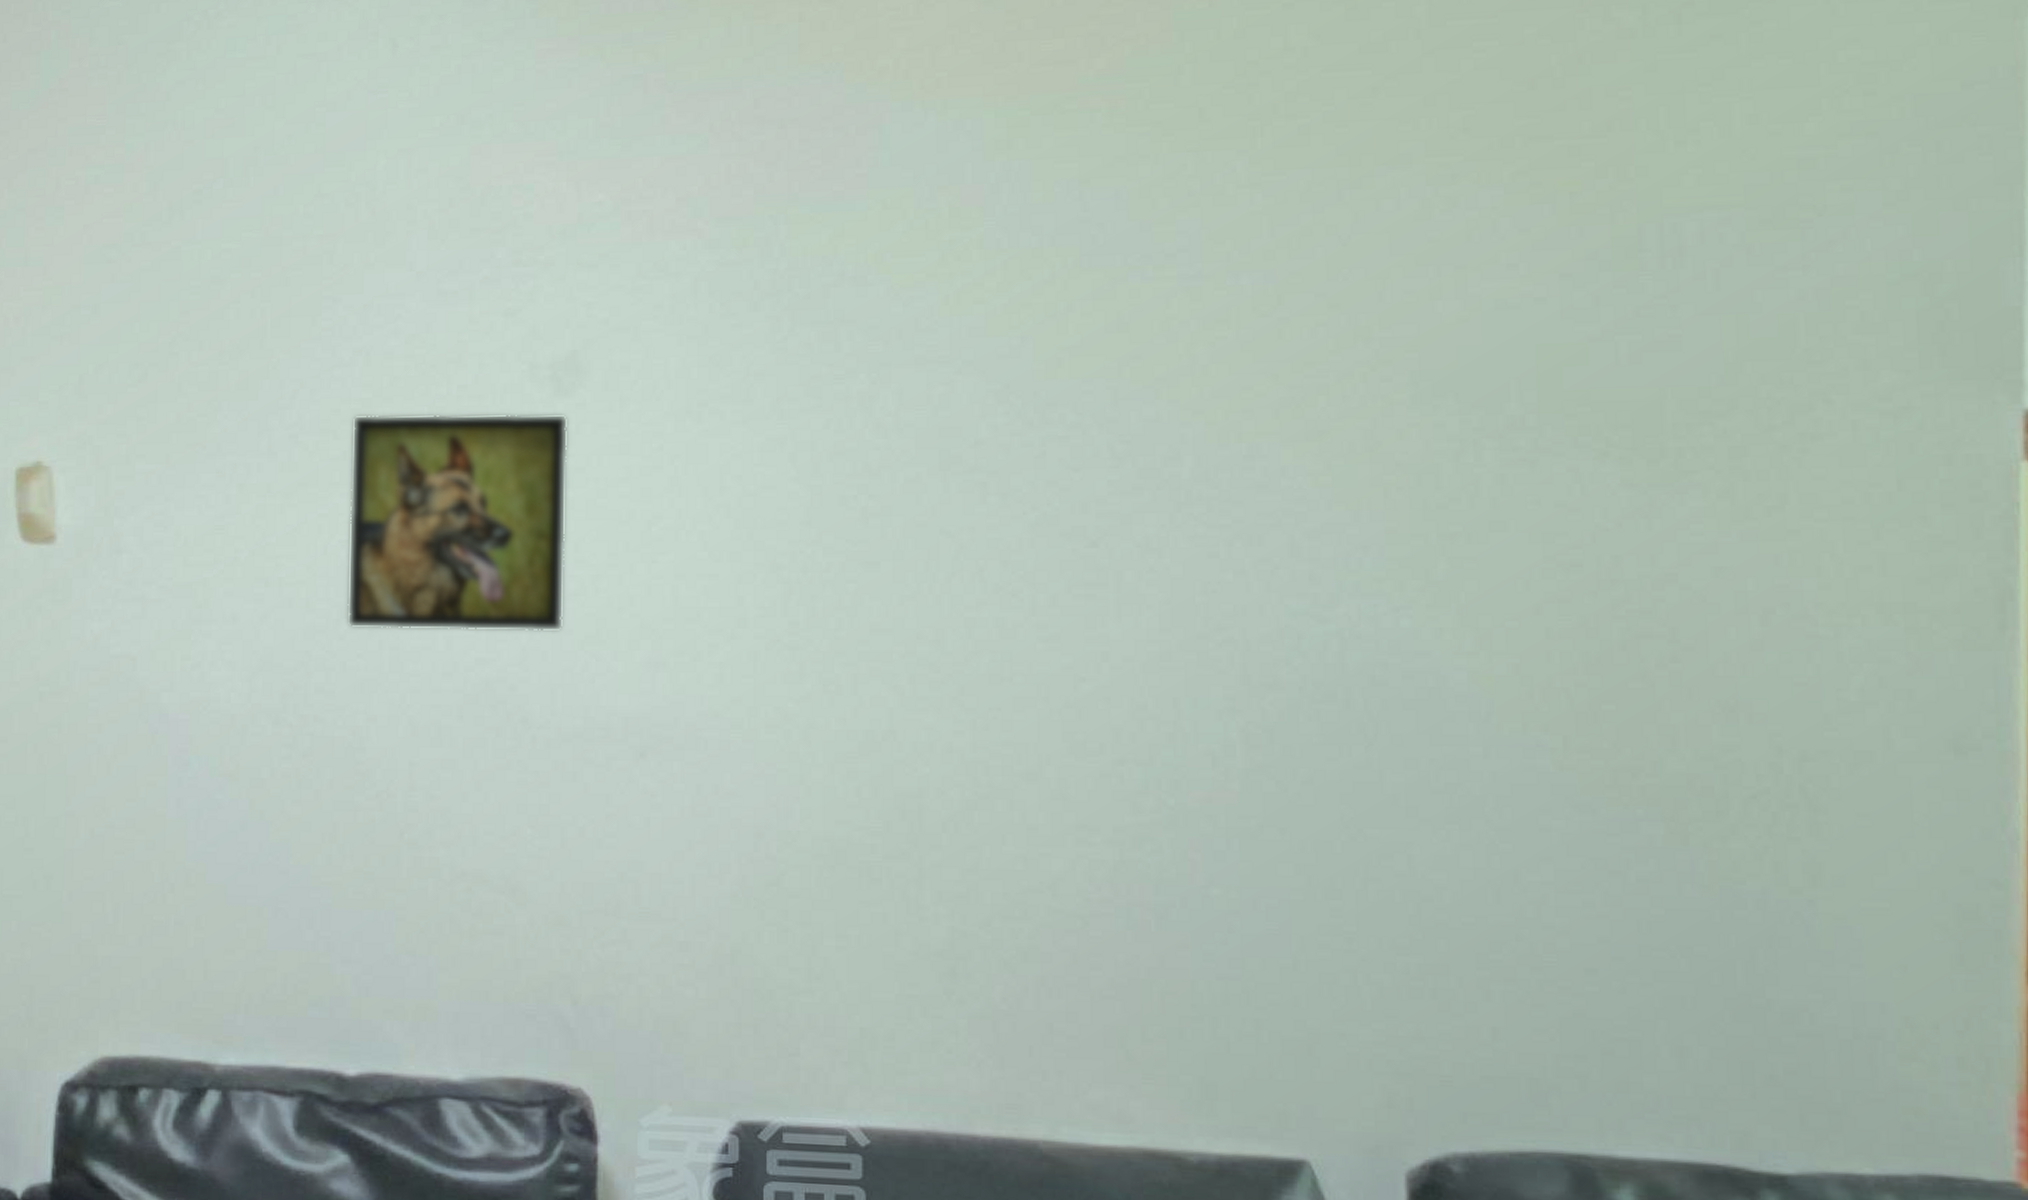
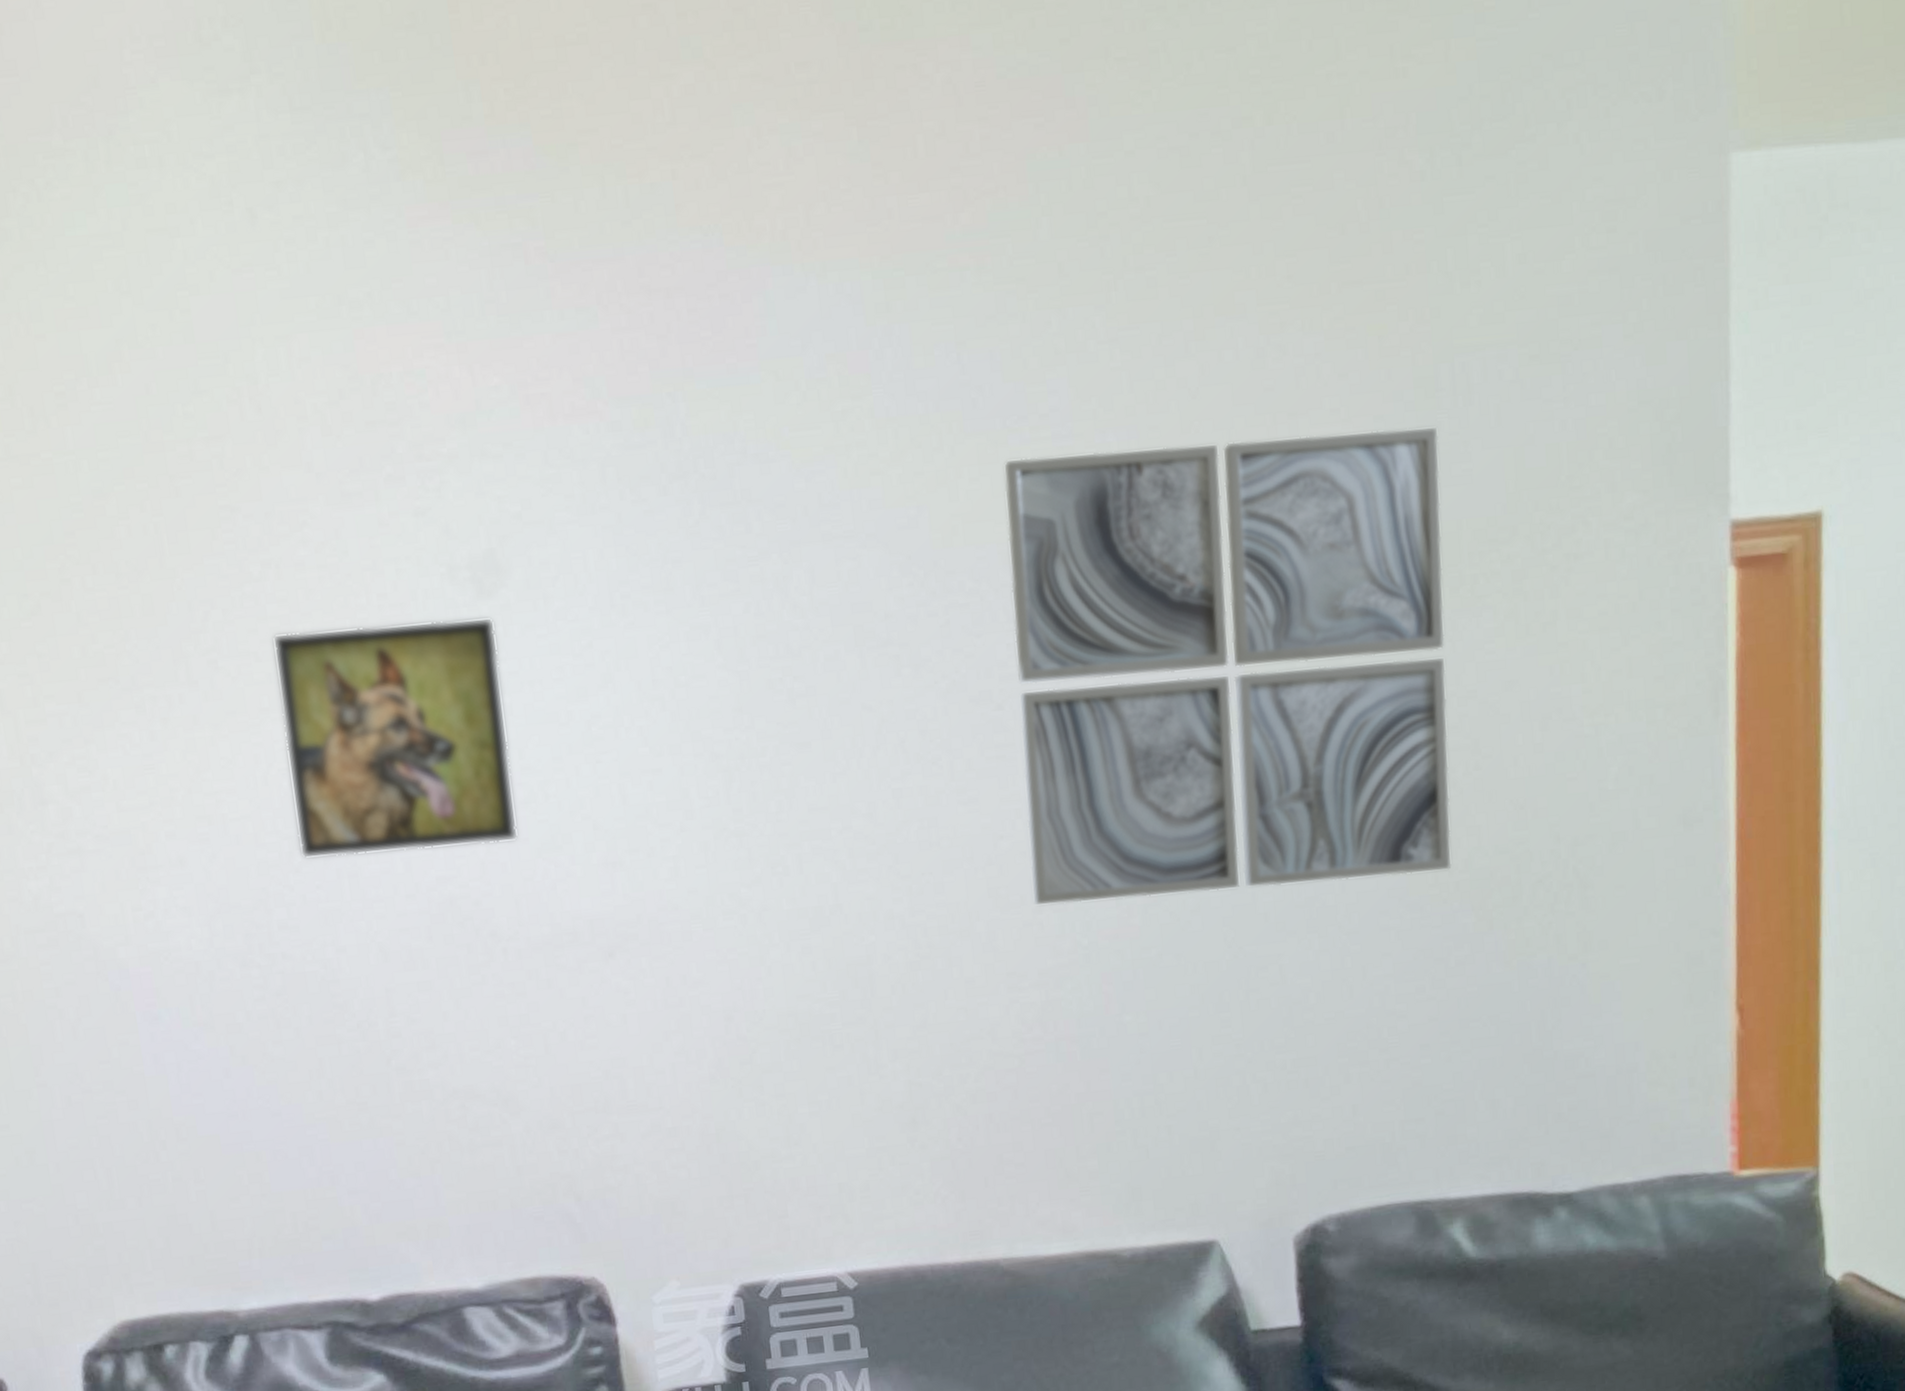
wall art: none [1113,288,1641,773] -> present [1003,427,1452,906]

